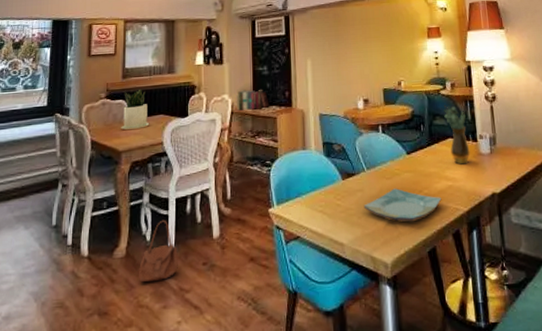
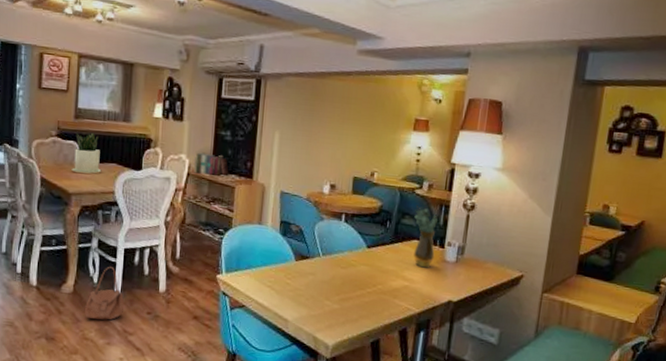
plate: present [363,188,442,222] -> none [313,278,395,313]

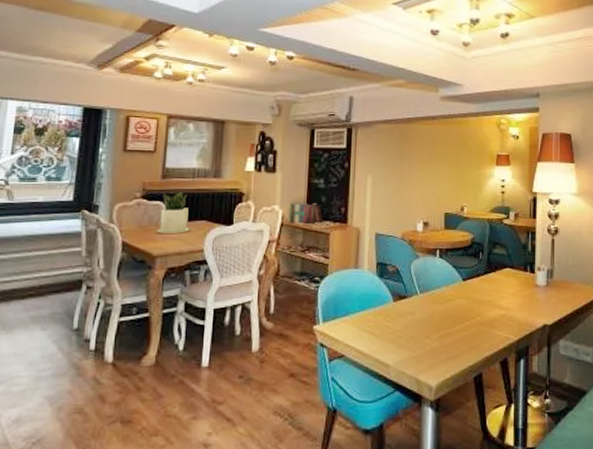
handbag: present [85,266,124,321] -> none [168,330,213,393]
vase: present [413,205,439,268] -> none [504,234,527,295]

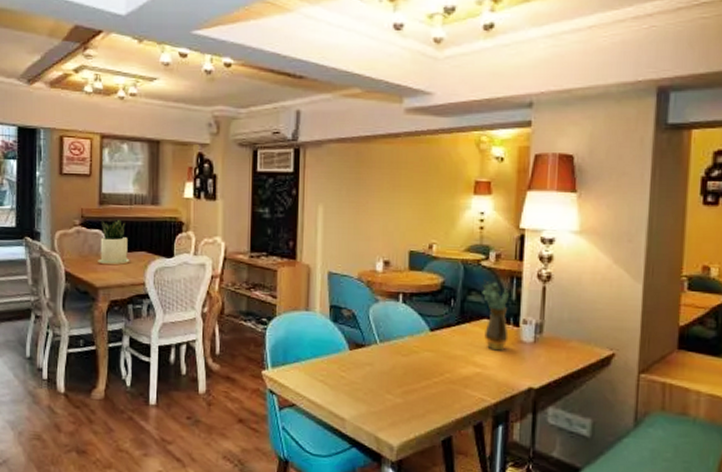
books: present [287,202,323,223] -> none [231,233,269,259]
vase: none [504,234,527,295] -> present [482,279,510,351]

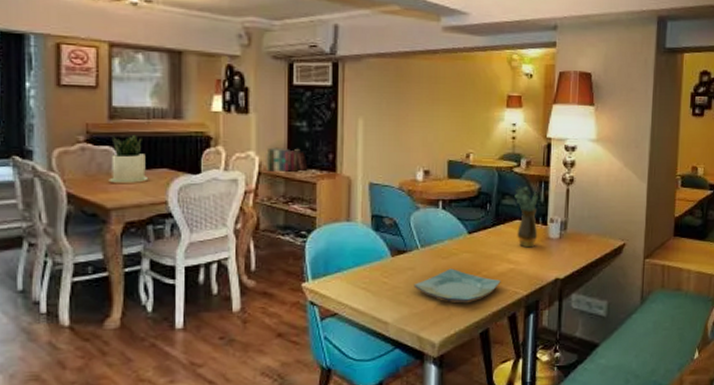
books: none [231,233,269,259] -> present [266,147,308,172]
plate: none [372,367,466,407] -> present [413,268,501,304]

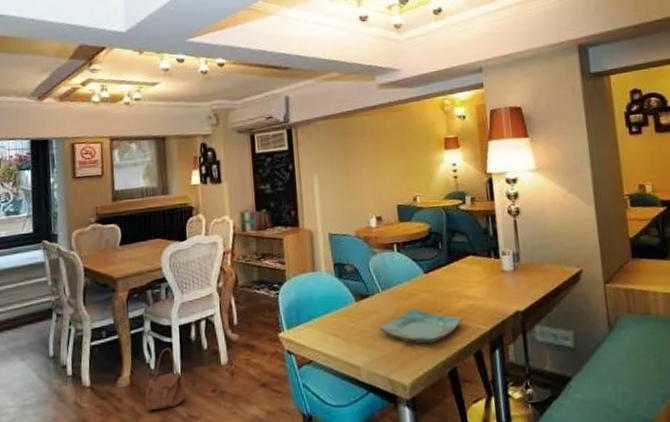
planter: present [108,134,149,184] -> none [115,212,146,257]
handbag: none [138,289,188,356] -> present [145,347,186,411]
vase: present [514,184,539,248] -> none [463,220,492,283]

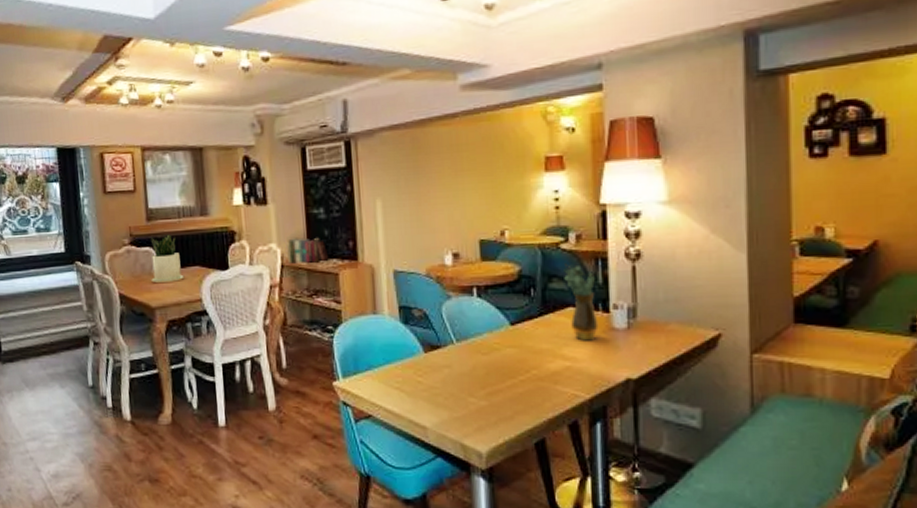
planter: none [115,212,146,257] -> present [150,234,185,284]
handbag: present [145,347,186,411] -> none [188,387,231,453]
plate: present [379,309,462,343] -> none [451,366,556,408]
vase: none [463,220,492,283] -> present [564,263,599,341]

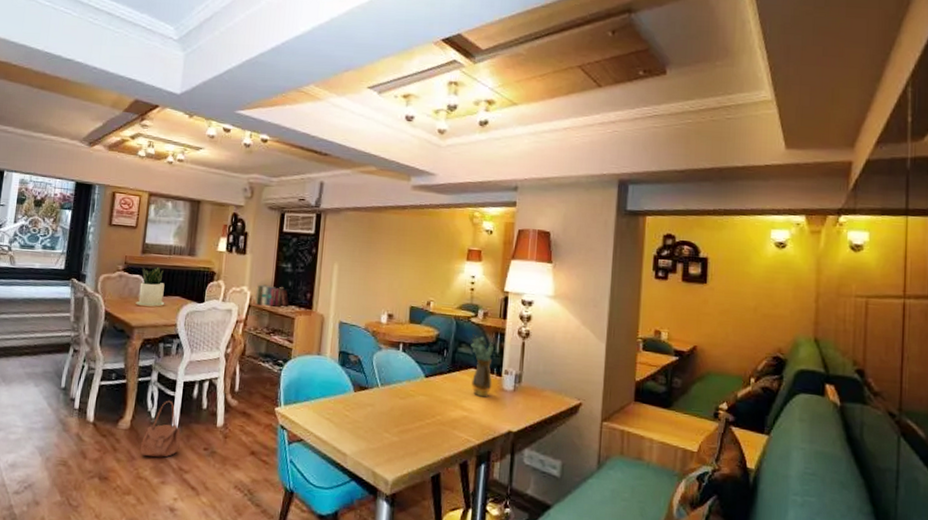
handbag: none [188,387,231,453] -> present [140,400,181,458]

